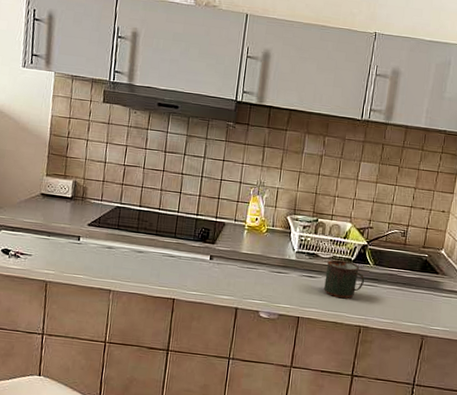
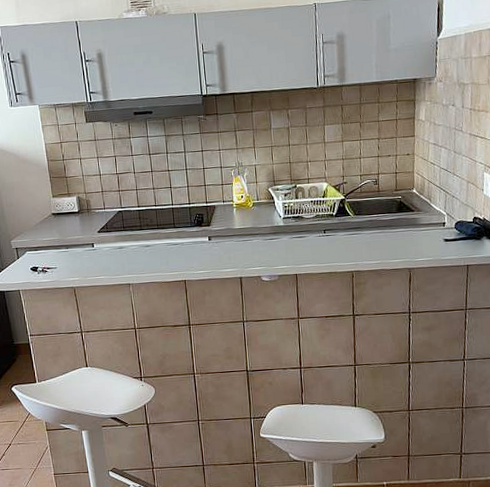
mug: present [324,259,365,298] -> none [312,217,349,250]

